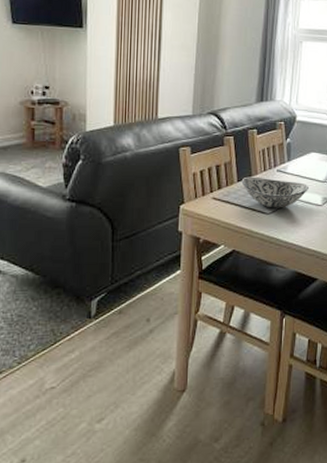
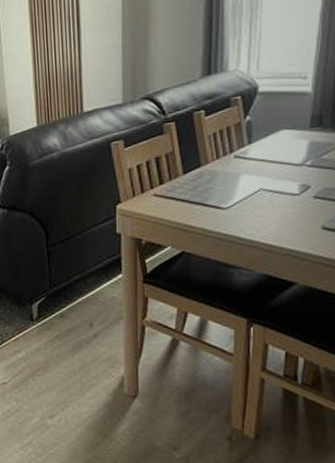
decorative bowl: present [241,176,309,208] -> none [188,166,279,202]

